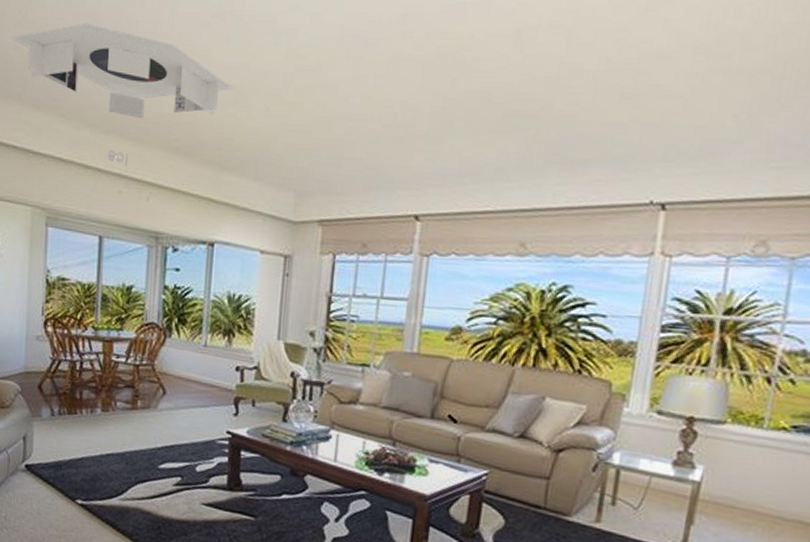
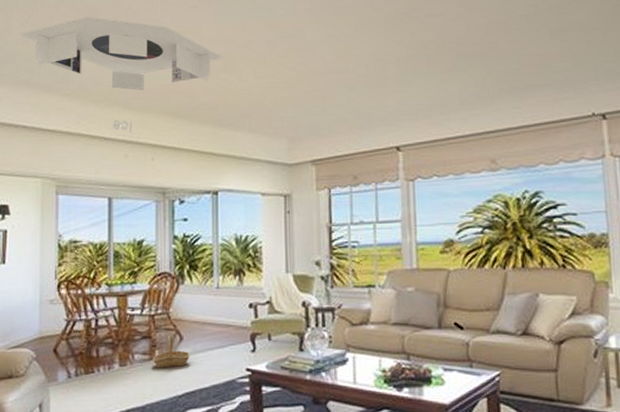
basket: none [134,387,172,420] -> present [153,335,190,368]

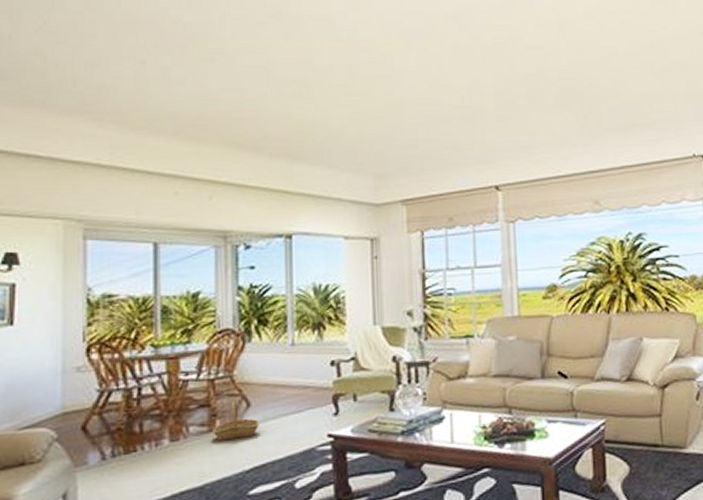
ceiling light: present [19,16,223,134] -> none [31,26,296,168]

